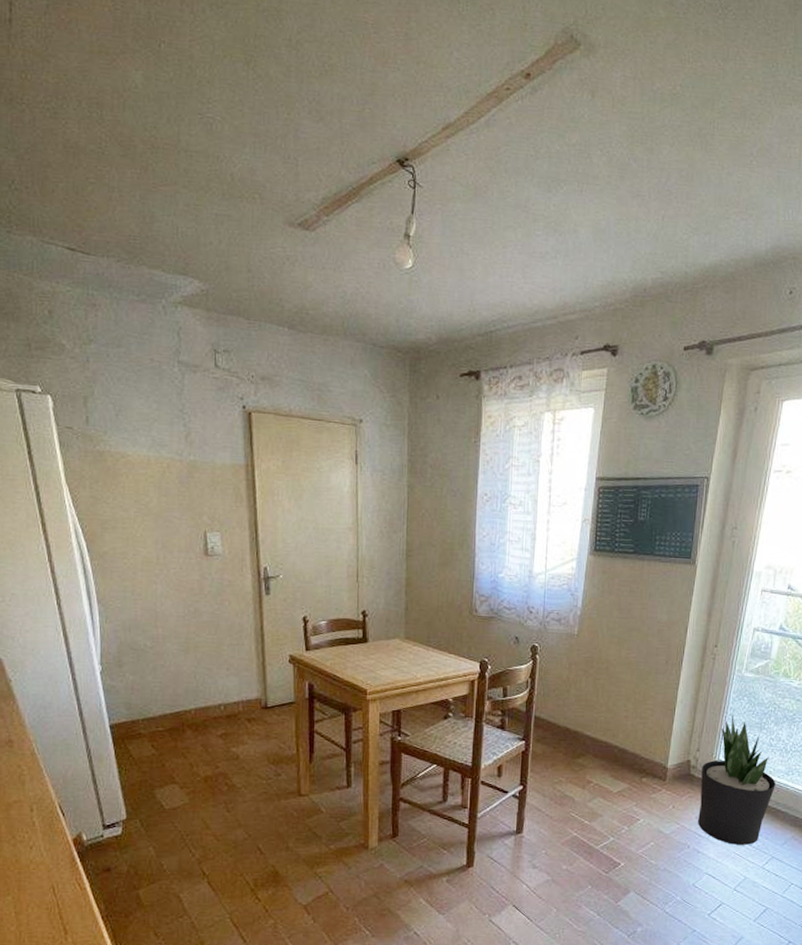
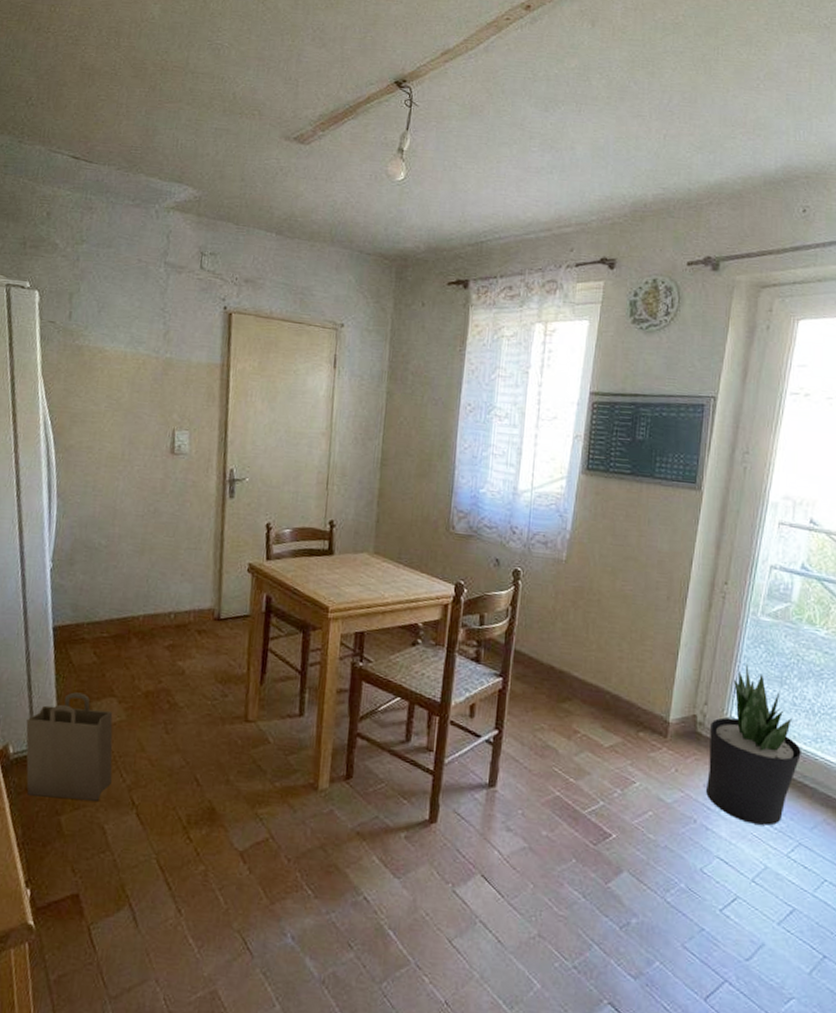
shopping bag: none [96,782,182,876] -> present [26,692,113,801]

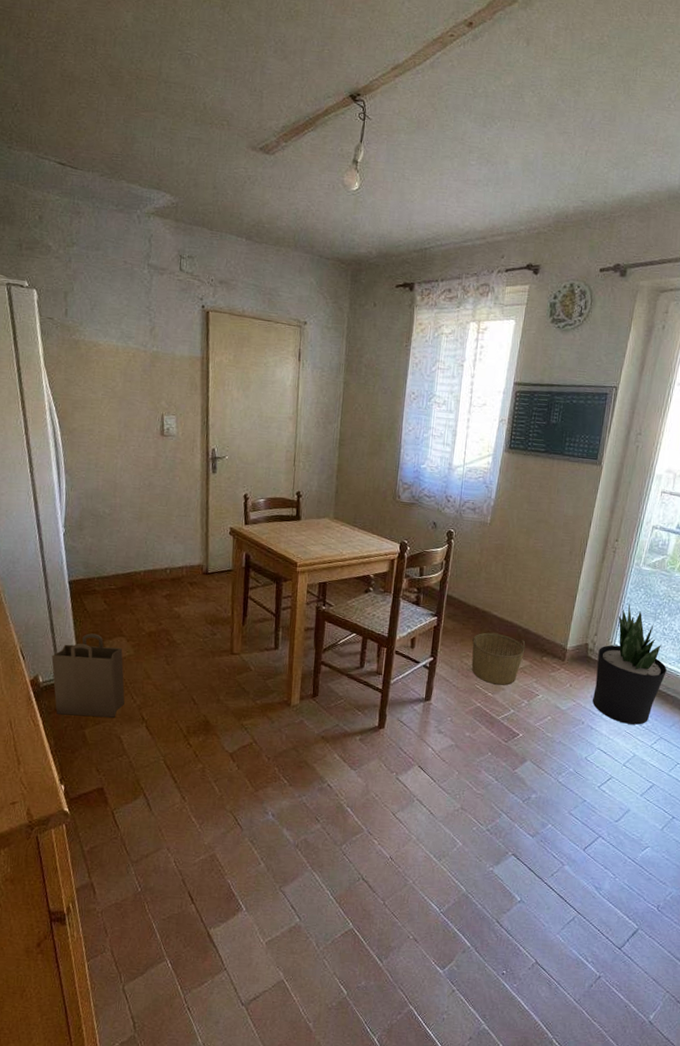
basket: none [547,698,616,769] -> present [471,632,526,685]

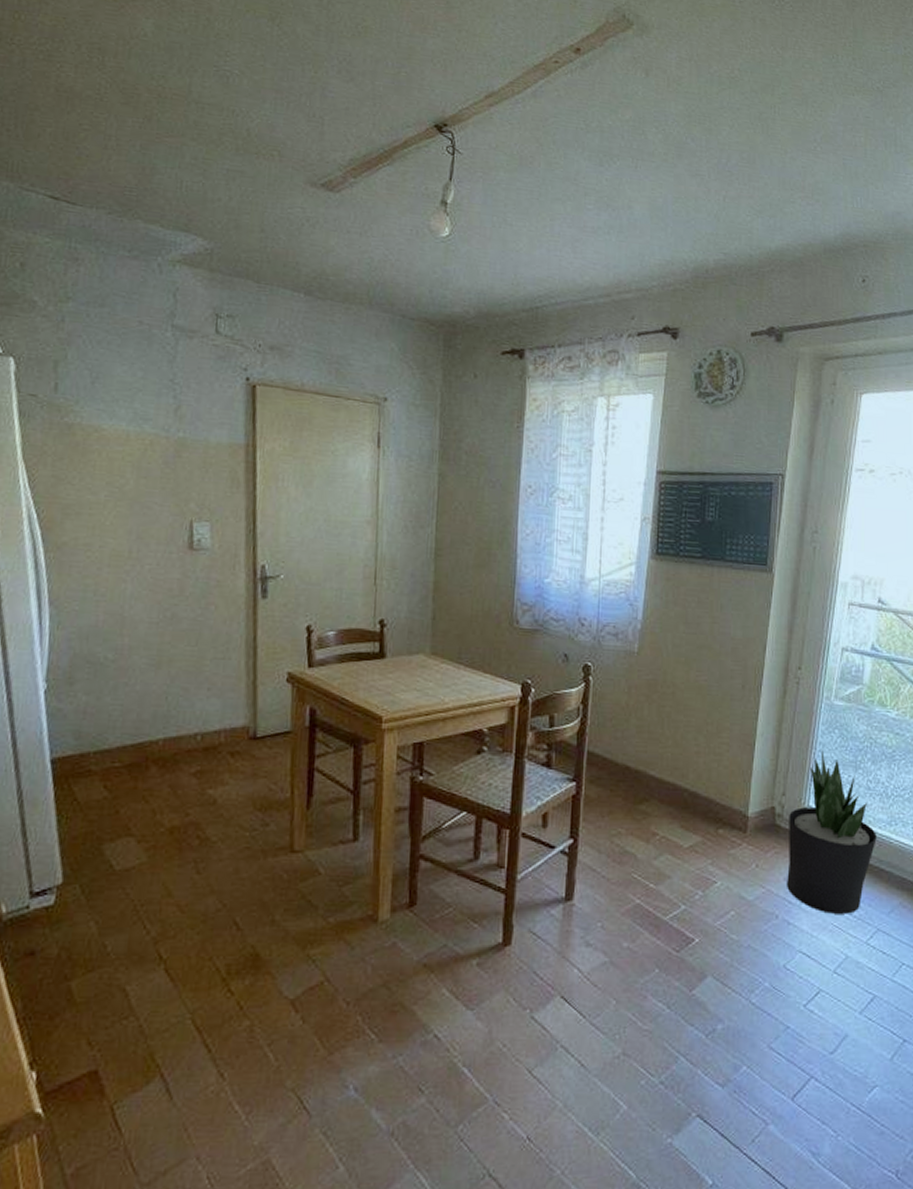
shopping bag: present [51,633,125,718] -> none [21,834,133,961]
basket: present [471,632,526,685] -> none [624,799,695,872]

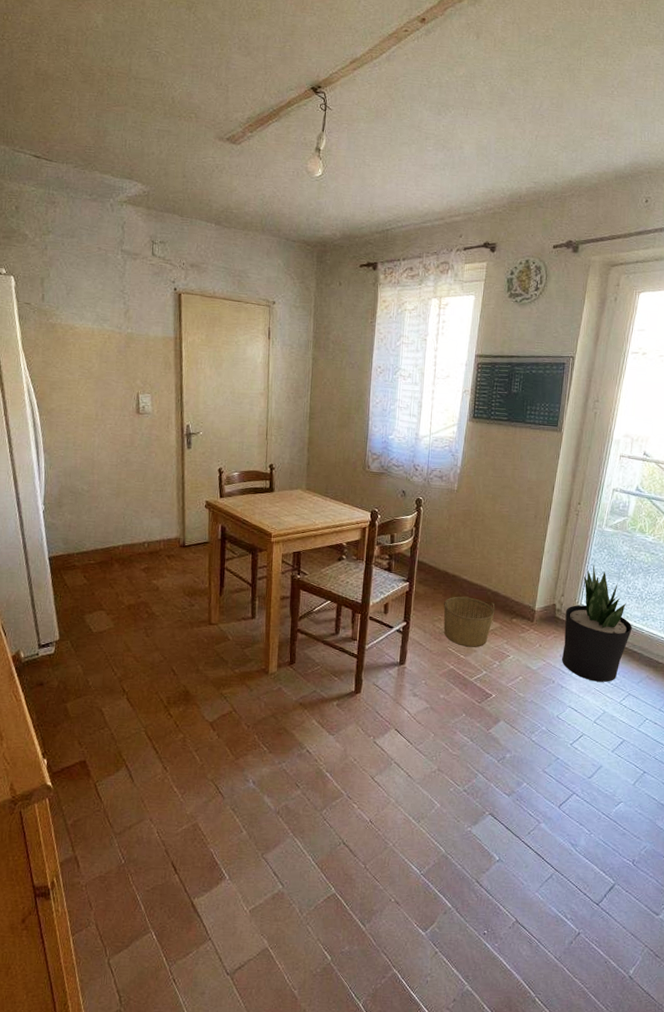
basket: none [624,799,695,872] -> present [443,596,495,647]

